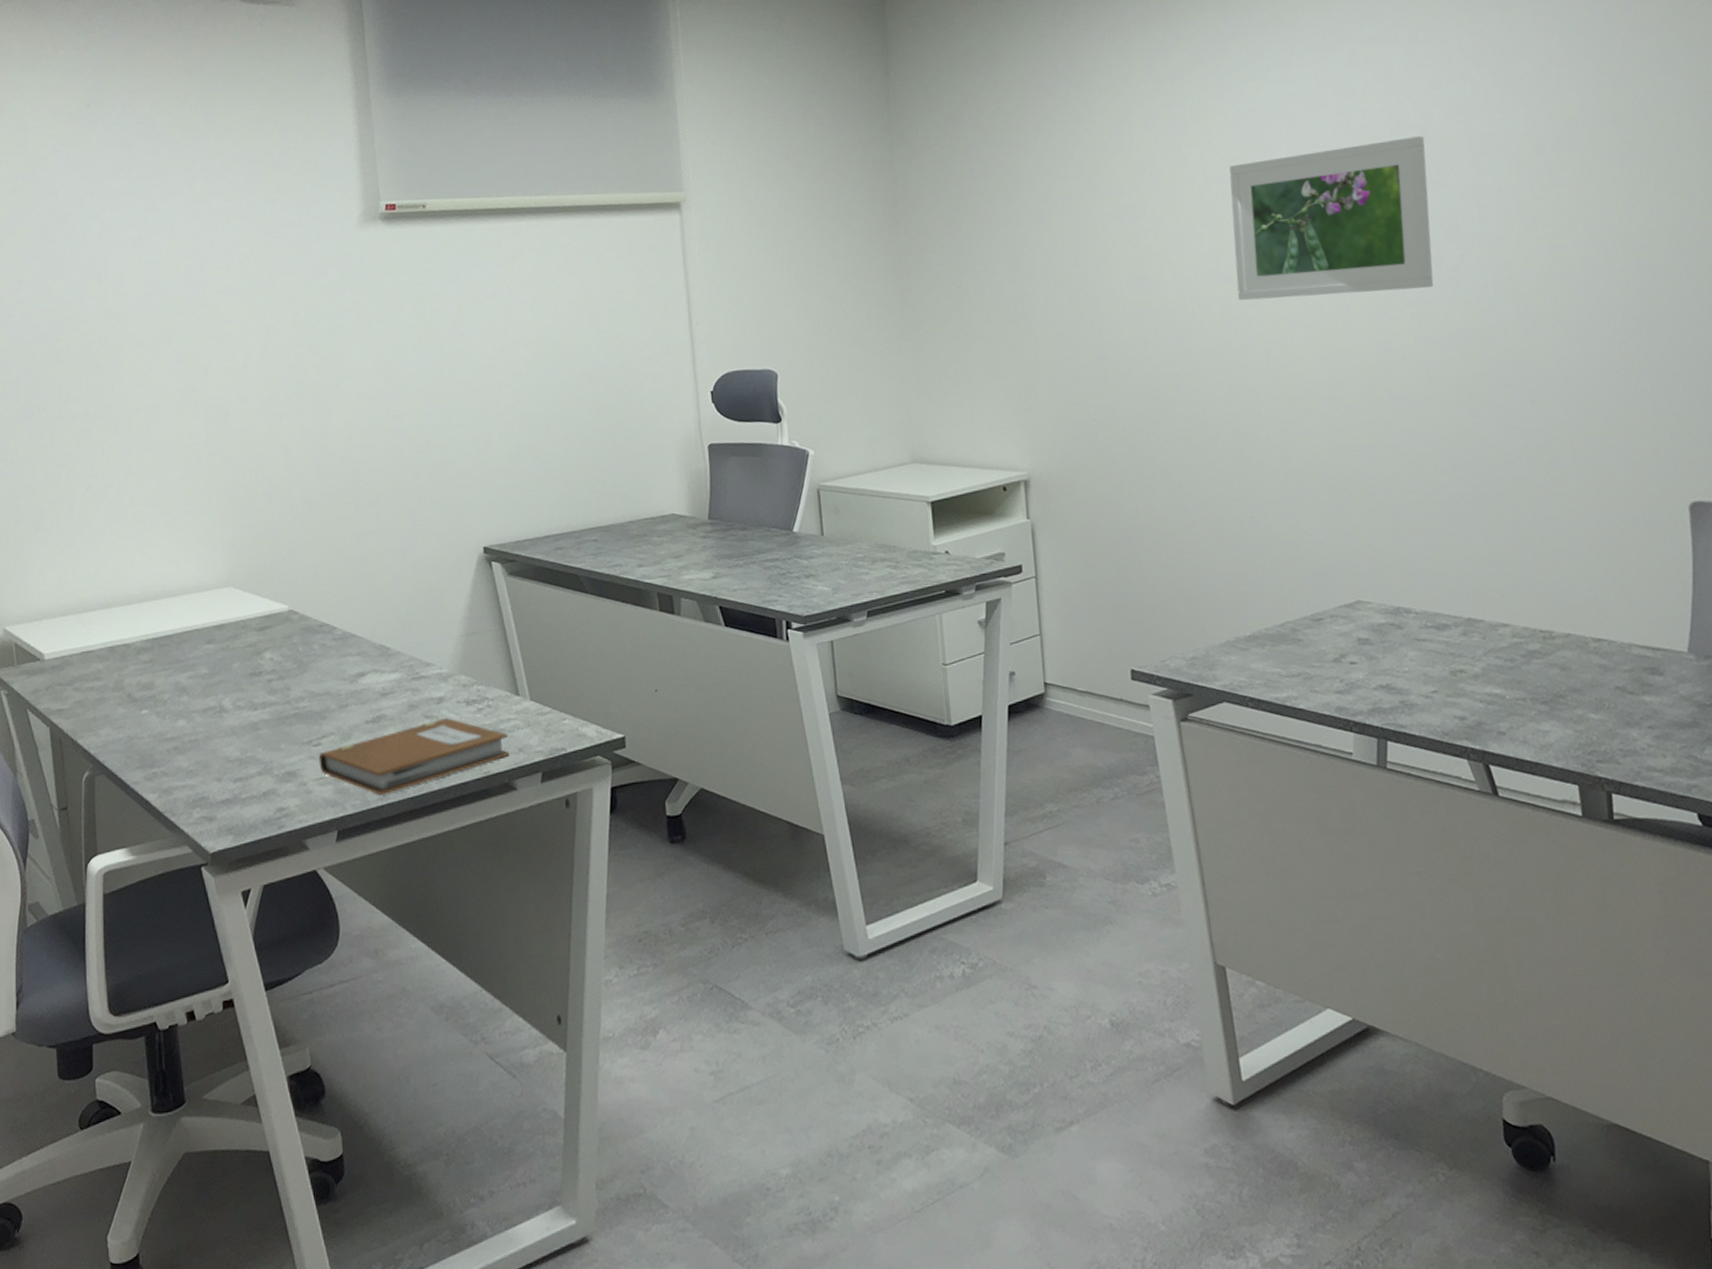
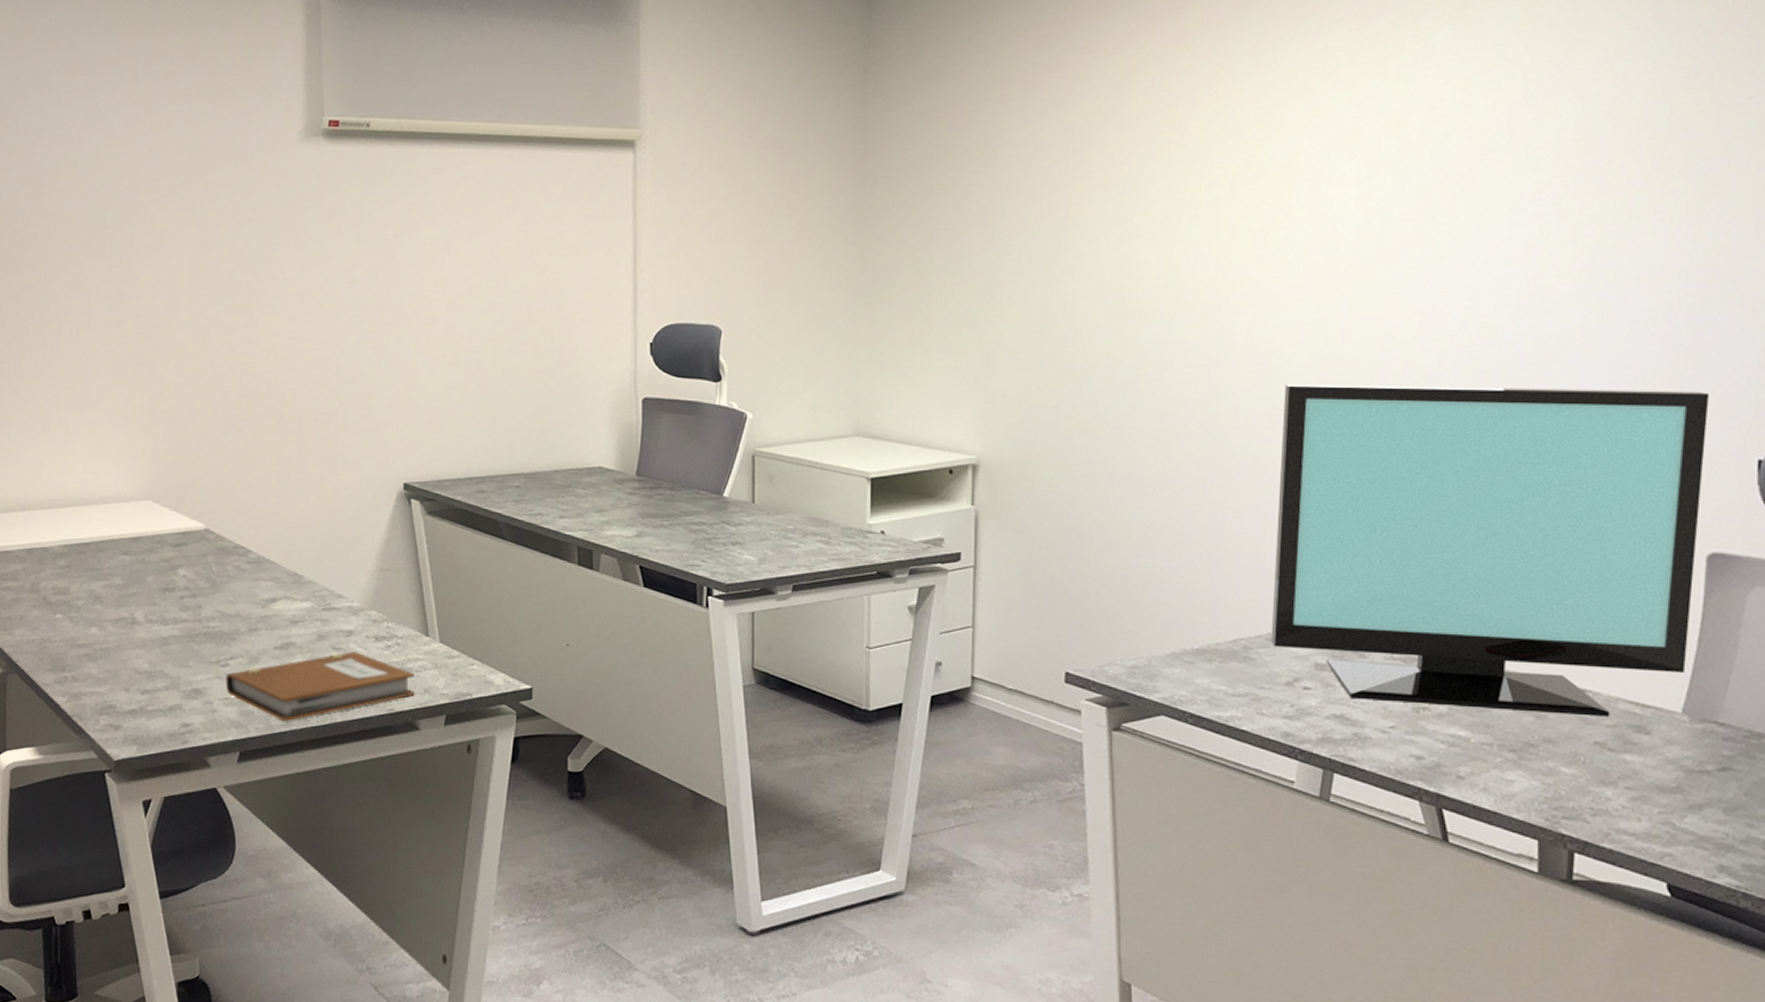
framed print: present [1229,136,1434,301] -> none [1227,126,1460,295]
monitor: none [1299,356,1686,669] -> present [1271,384,1710,717]

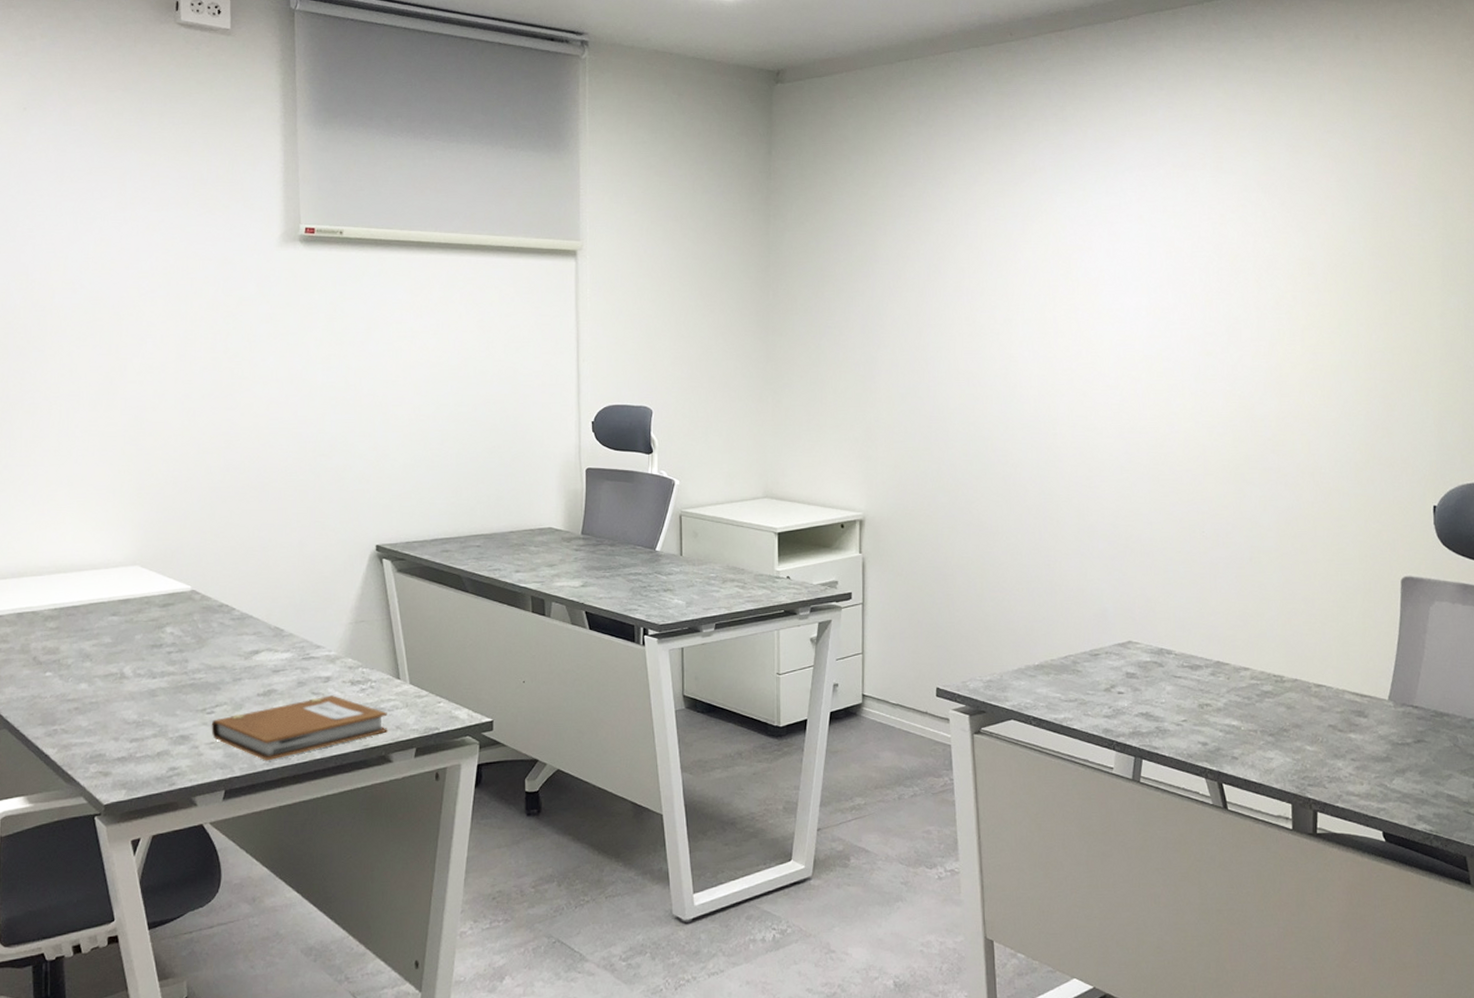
monitor: present [1271,384,1710,717] -> none [1093,451,1399,705]

